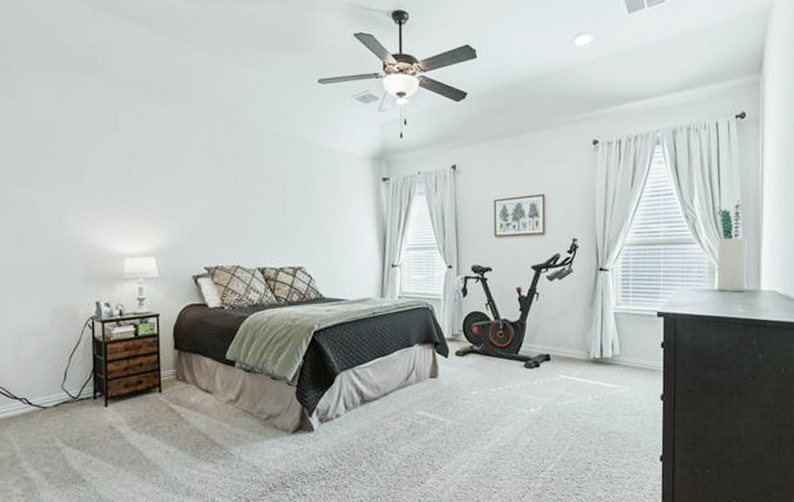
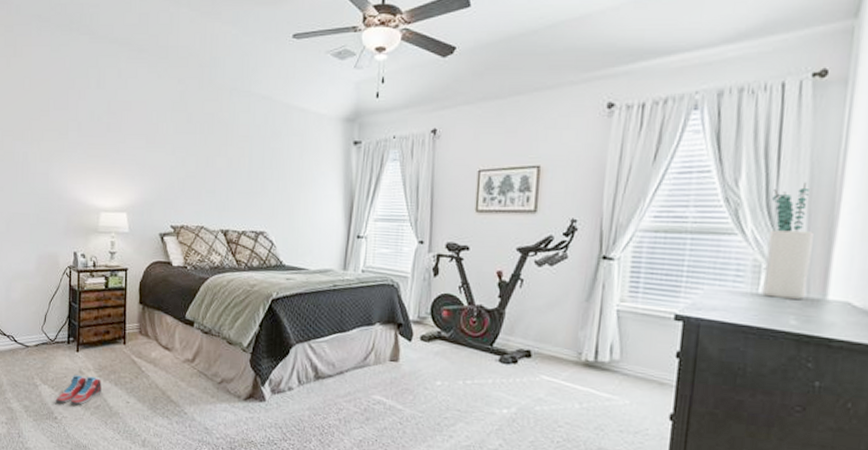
athletic shoe: none [82,431,136,465] -> present [55,375,102,406]

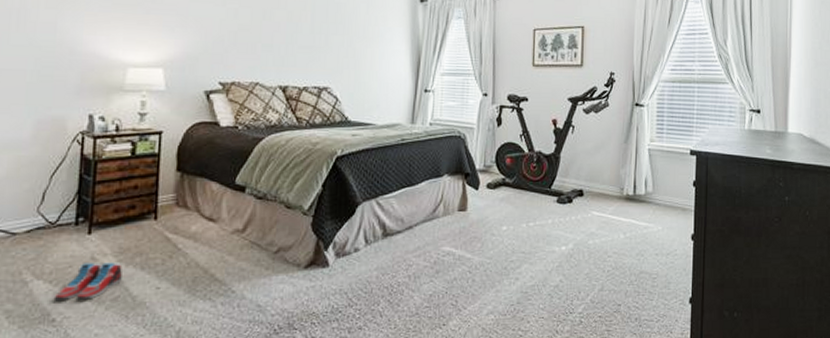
vase: present [762,182,813,301] -> none [748,43,776,134]

